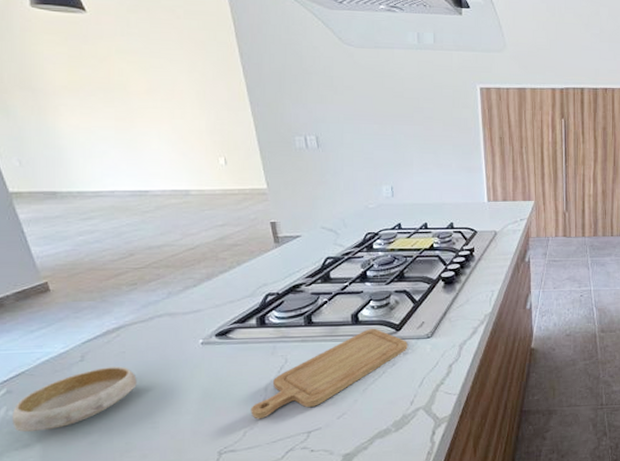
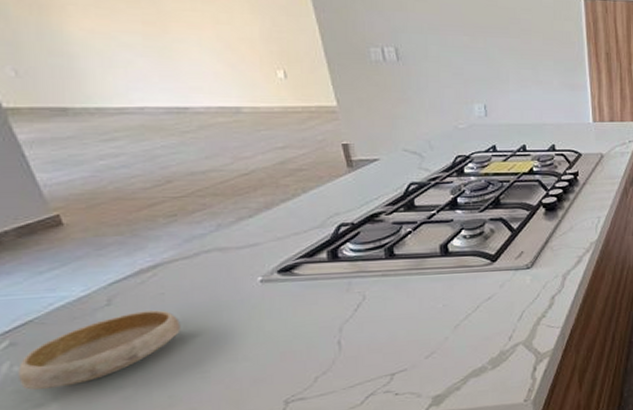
chopping board: present [251,329,408,419] -> none [322,260,505,363]

